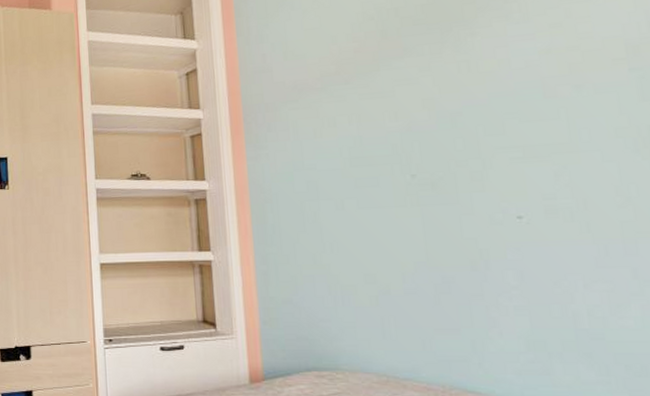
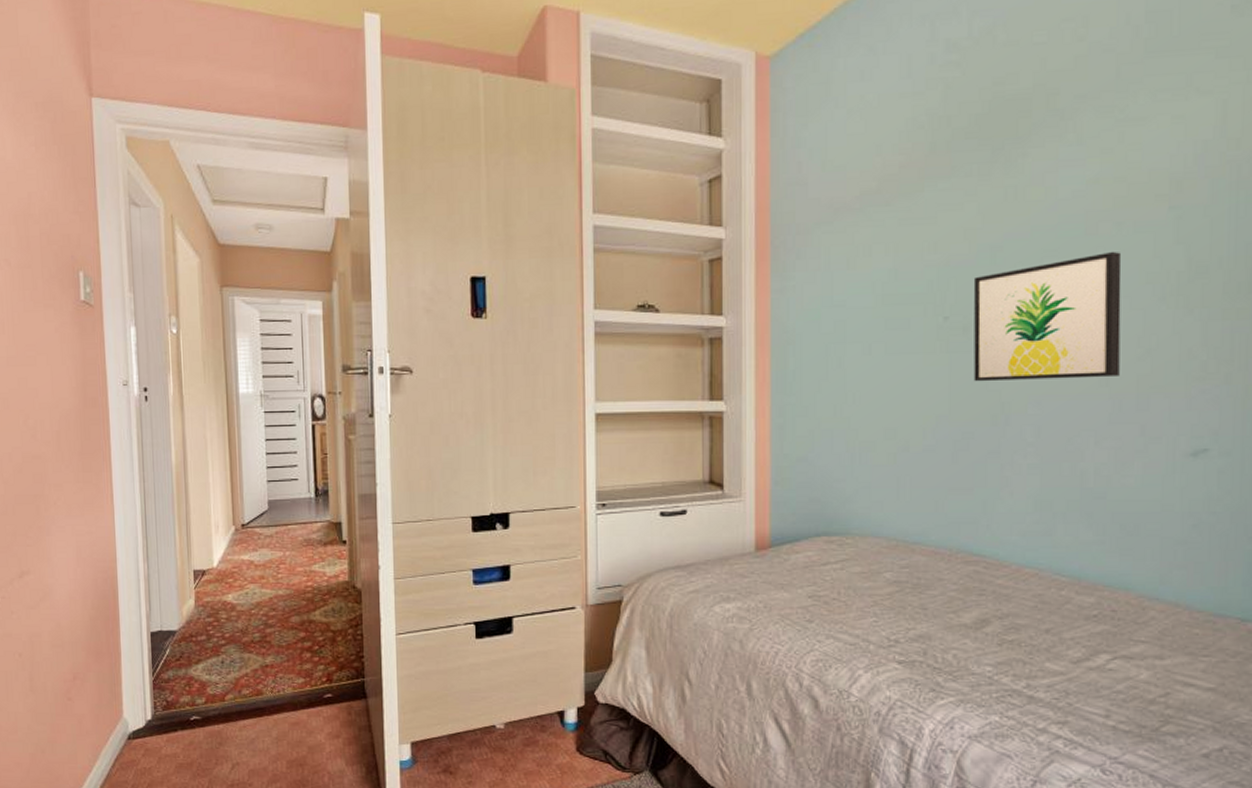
wall art: none [437,110,601,231] -> present [974,251,1122,382]

